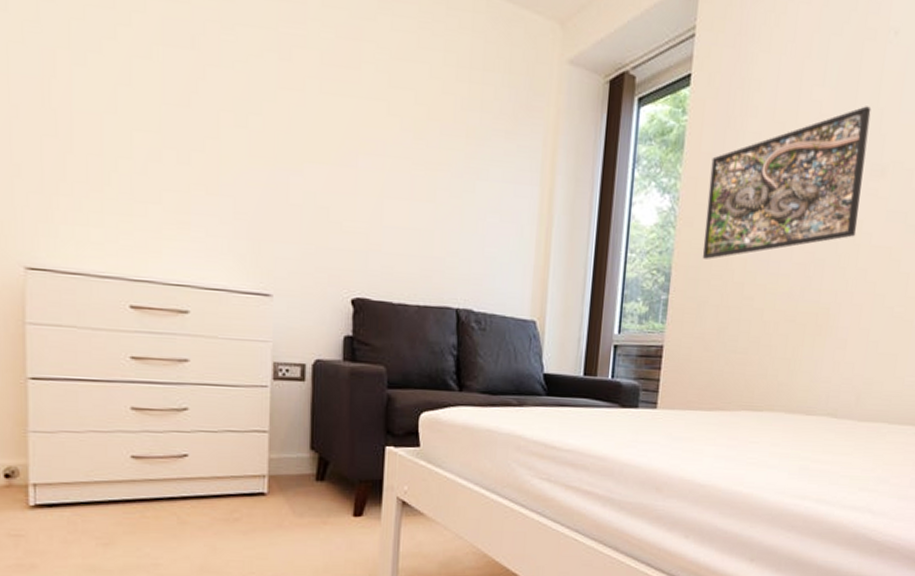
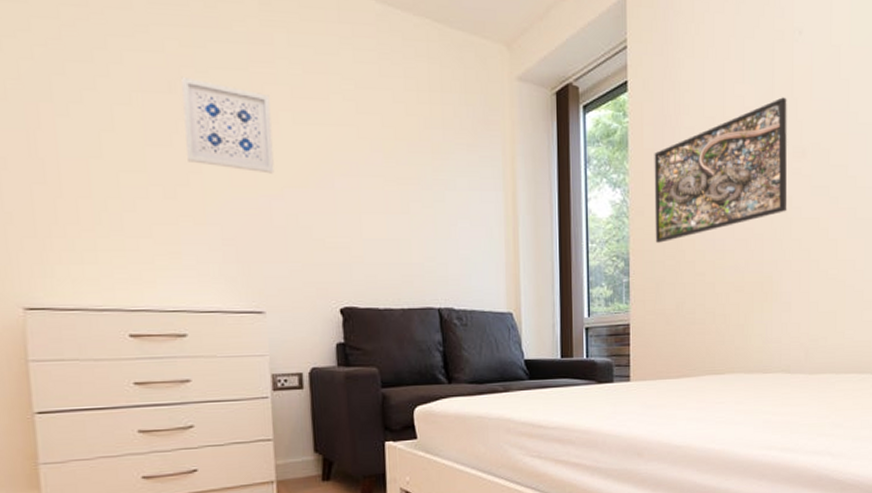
wall art: none [205,31,297,146] -> present [181,76,274,174]

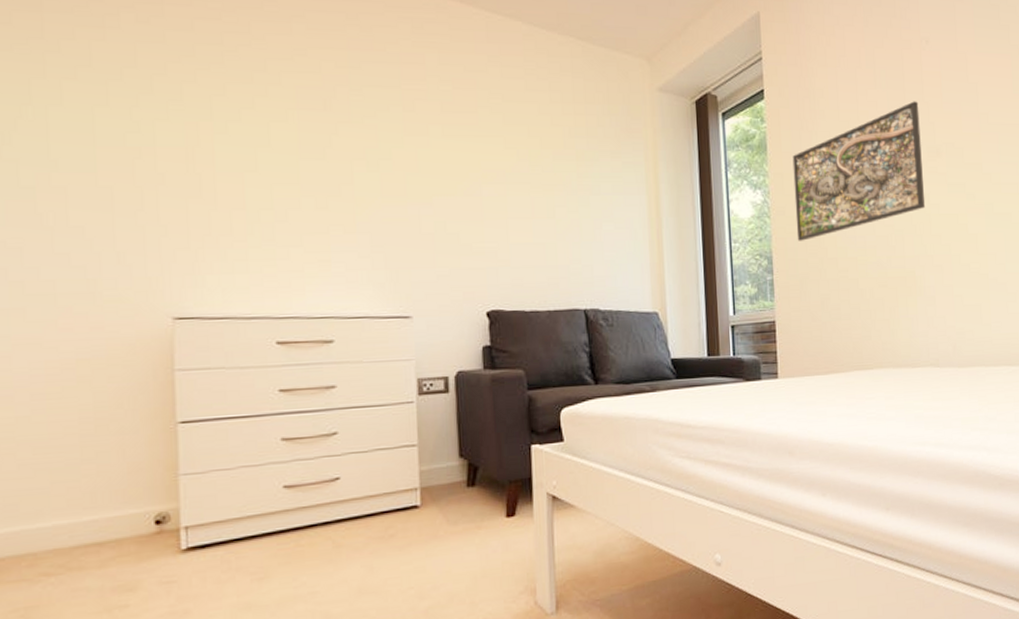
wall art: present [181,76,274,174] -> none [336,94,424,183]

